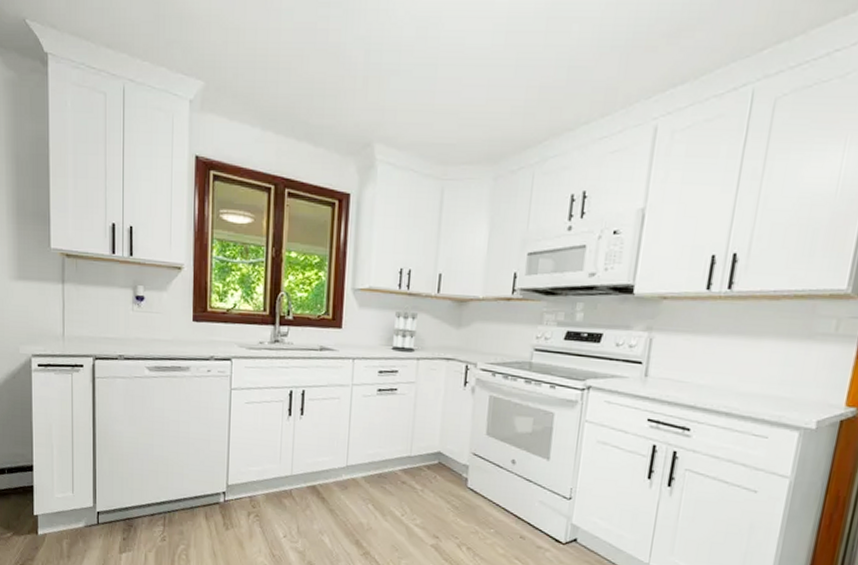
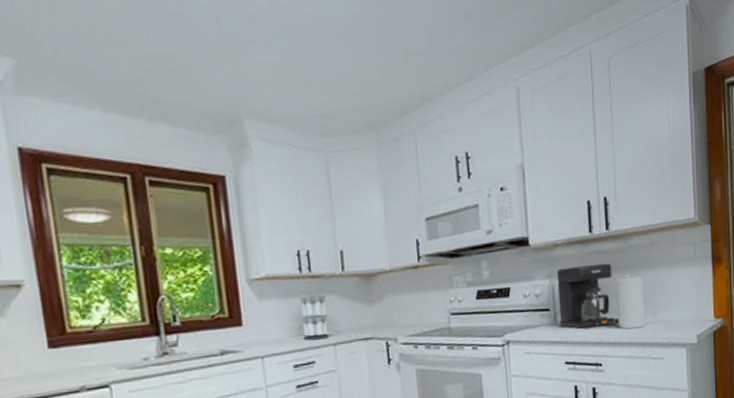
coffee maker: none [650,322,726,392] -> present [556,263,619,330]
paper towel holder: none [719,340,762,400] -> present [614,274,646,330]

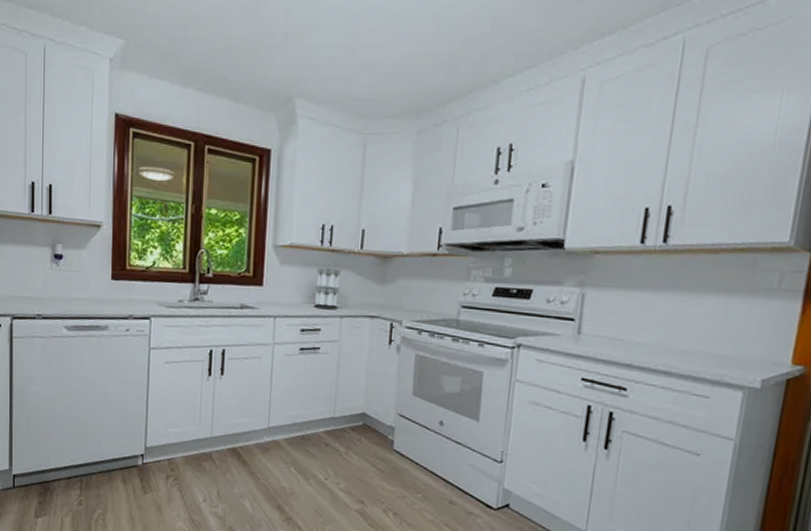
coffee maker: present [556,263,619,330] -> none [583,277,663,350]
paper towel holder: present [614,274,646,330] -> none [656,295,701,358]

